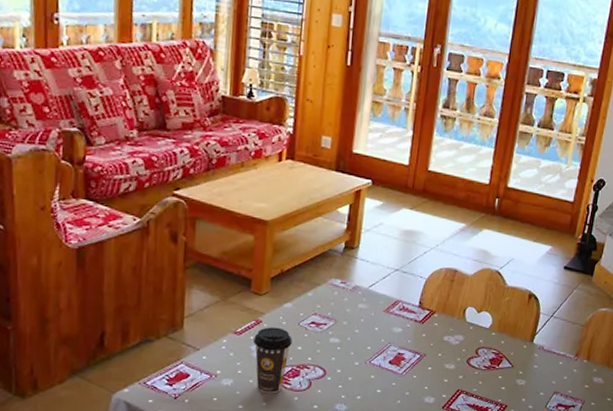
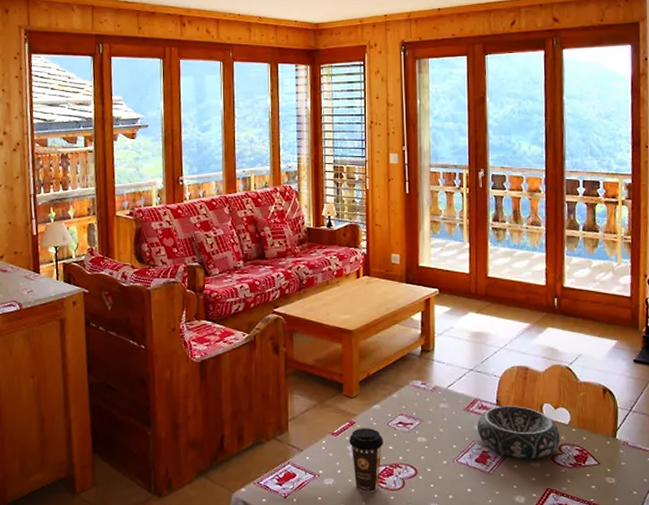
decorative bowl: none [395,308,480,362] -> present [477,406,561,459]

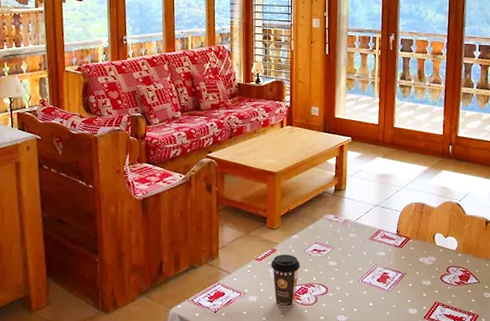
decorative bowl: present [477,406,561,459] -> none [380,235,449,279]

